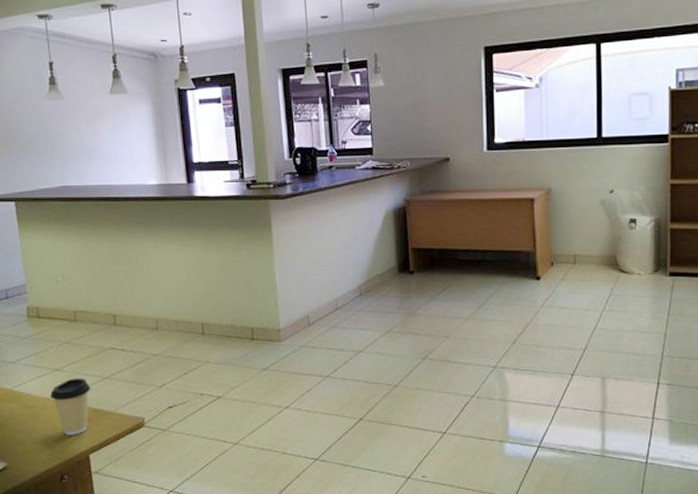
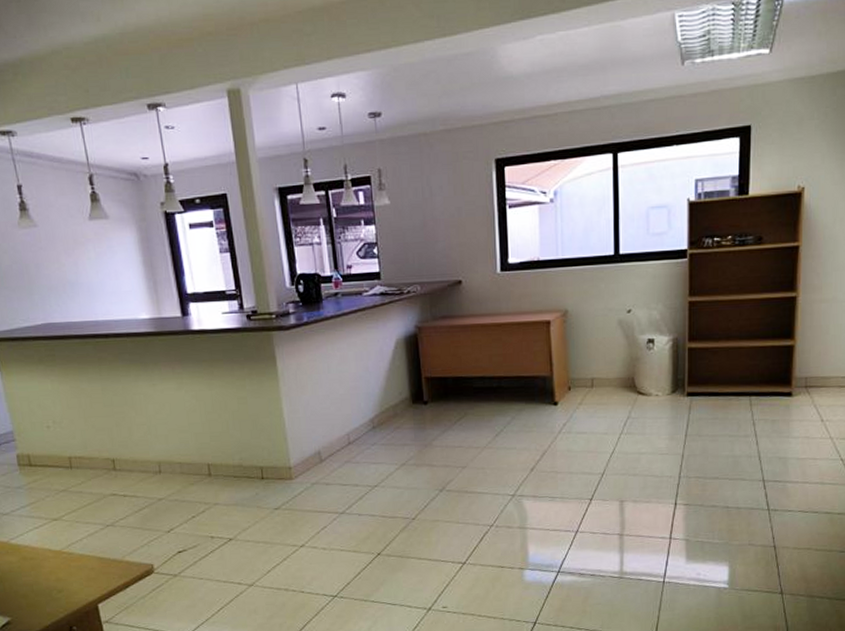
coffee cup: present [50,378,91,435] -> none [51,527,94,586]

